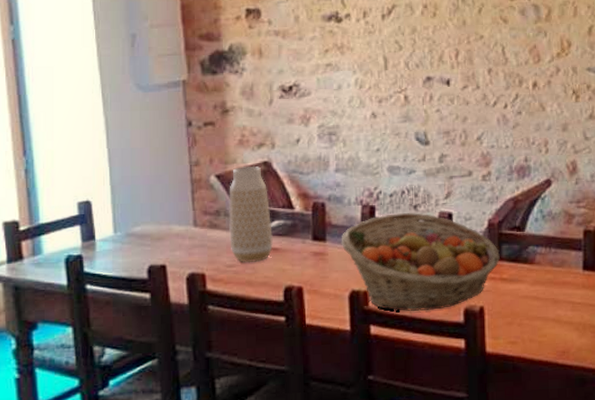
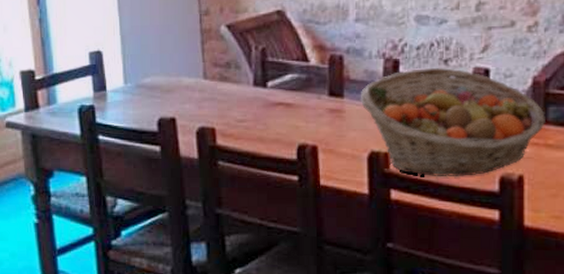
vase: present [229,165,273,263] -> none [240,15,286,119]

